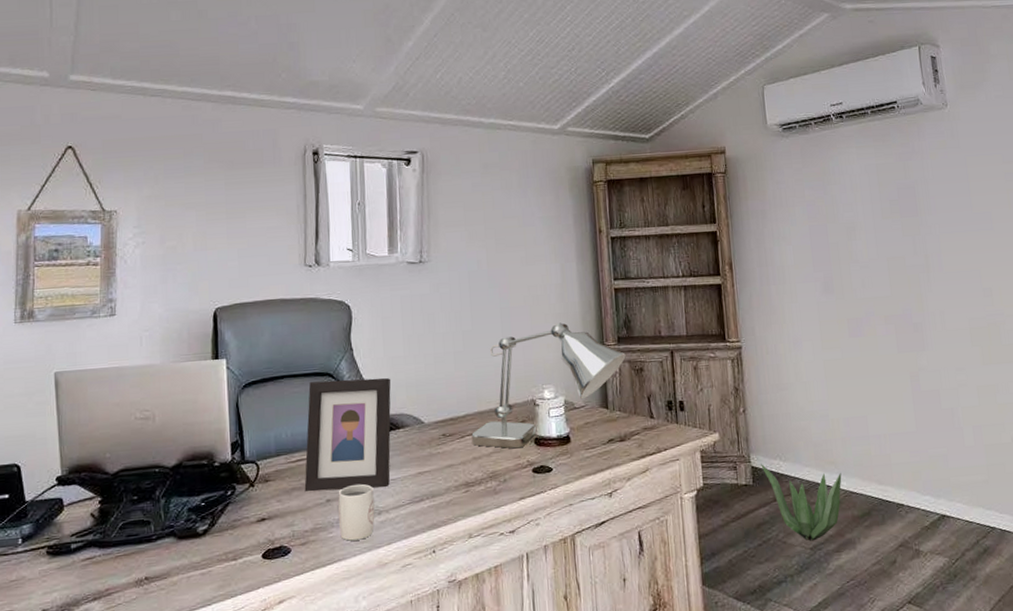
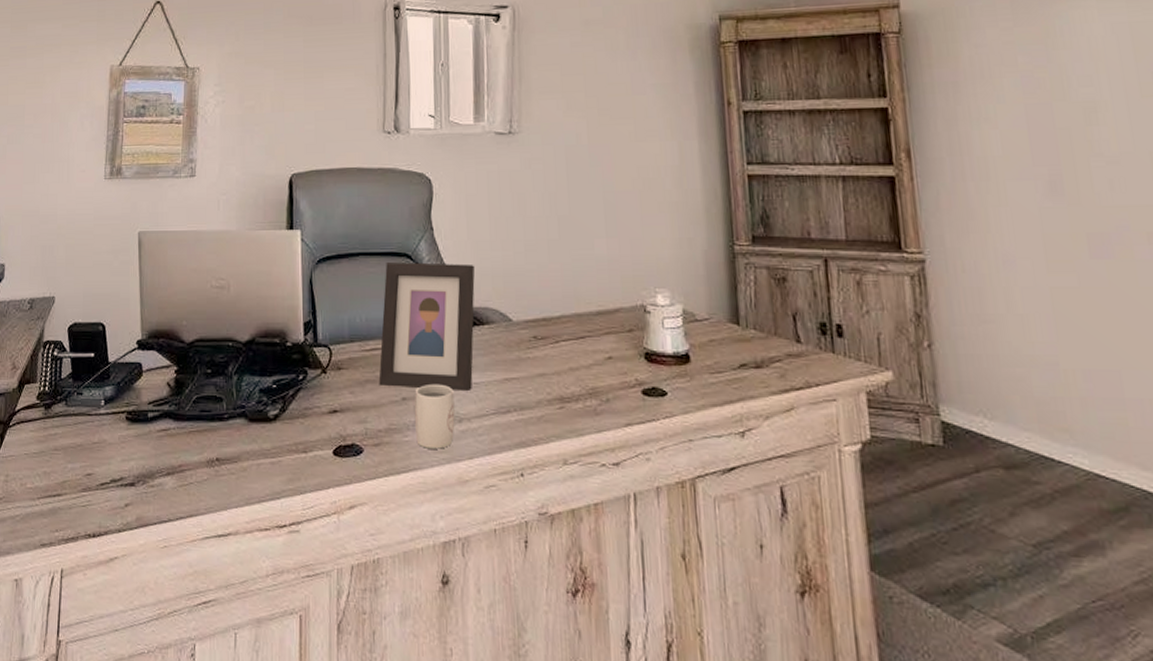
desk lamp: present [471,322,626,449] -> none [567,213,763,363]
plant: present [761,463,842,541] -> none [955,418,1082,536]

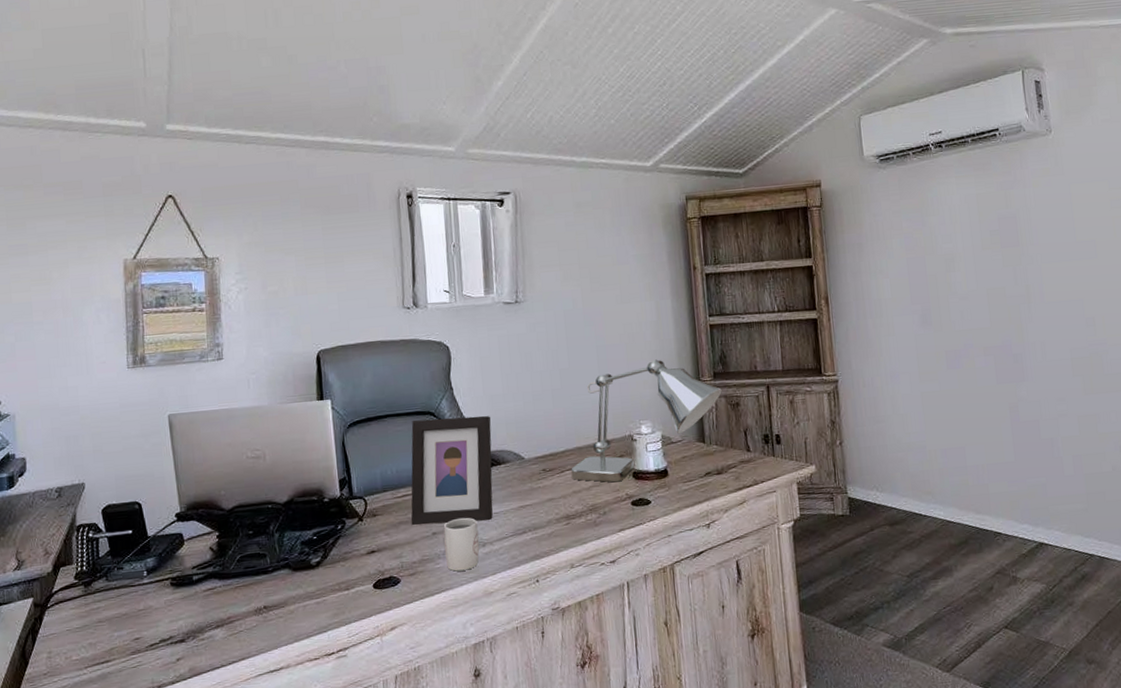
desk lamp: none [567,213,763,363] -> present [571,359,722,483]

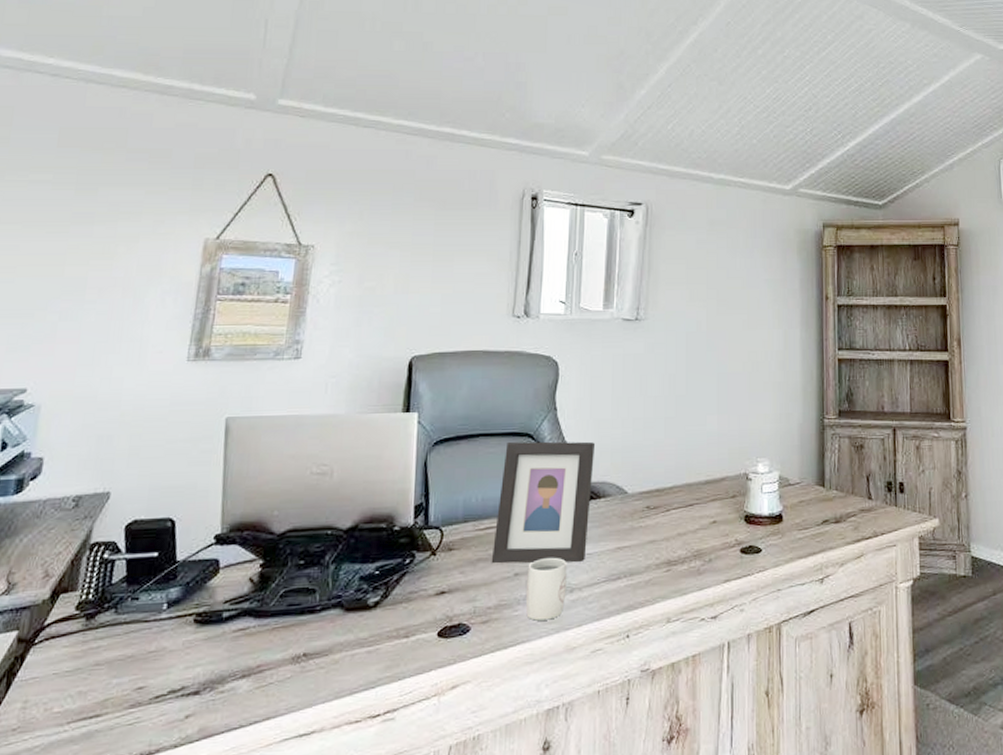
desk lamp: present [571,359,722,483] -> none [677,392,846,526]

